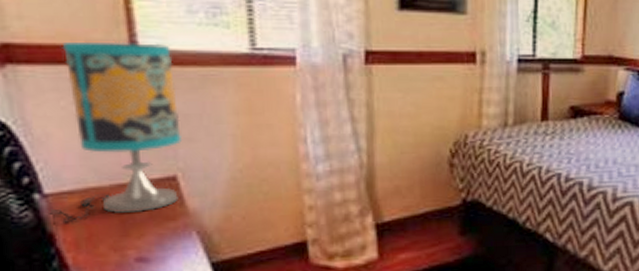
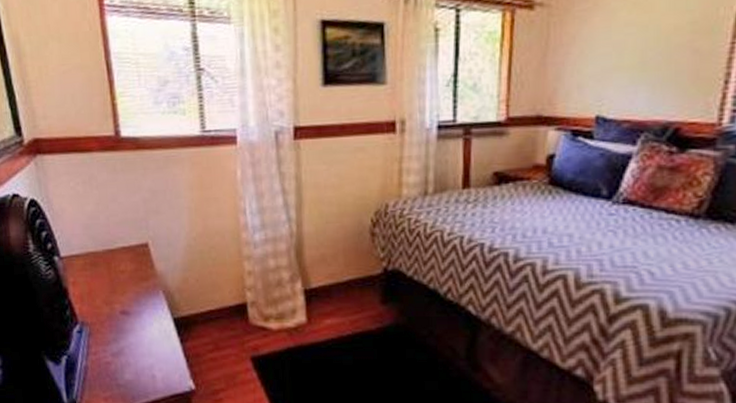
table lamp: present [47,41,183,223] -> none [63,132,152,280]

